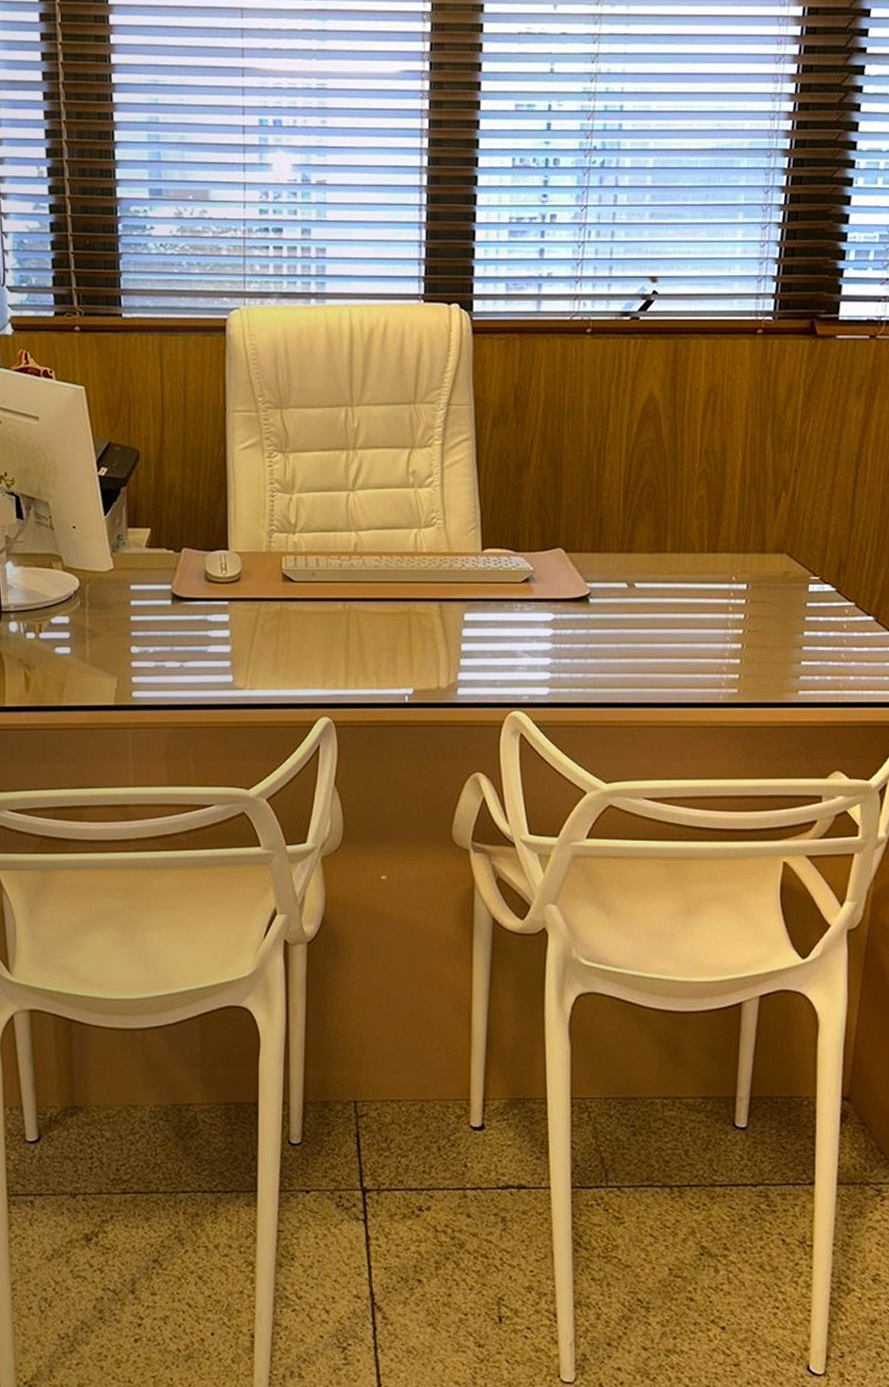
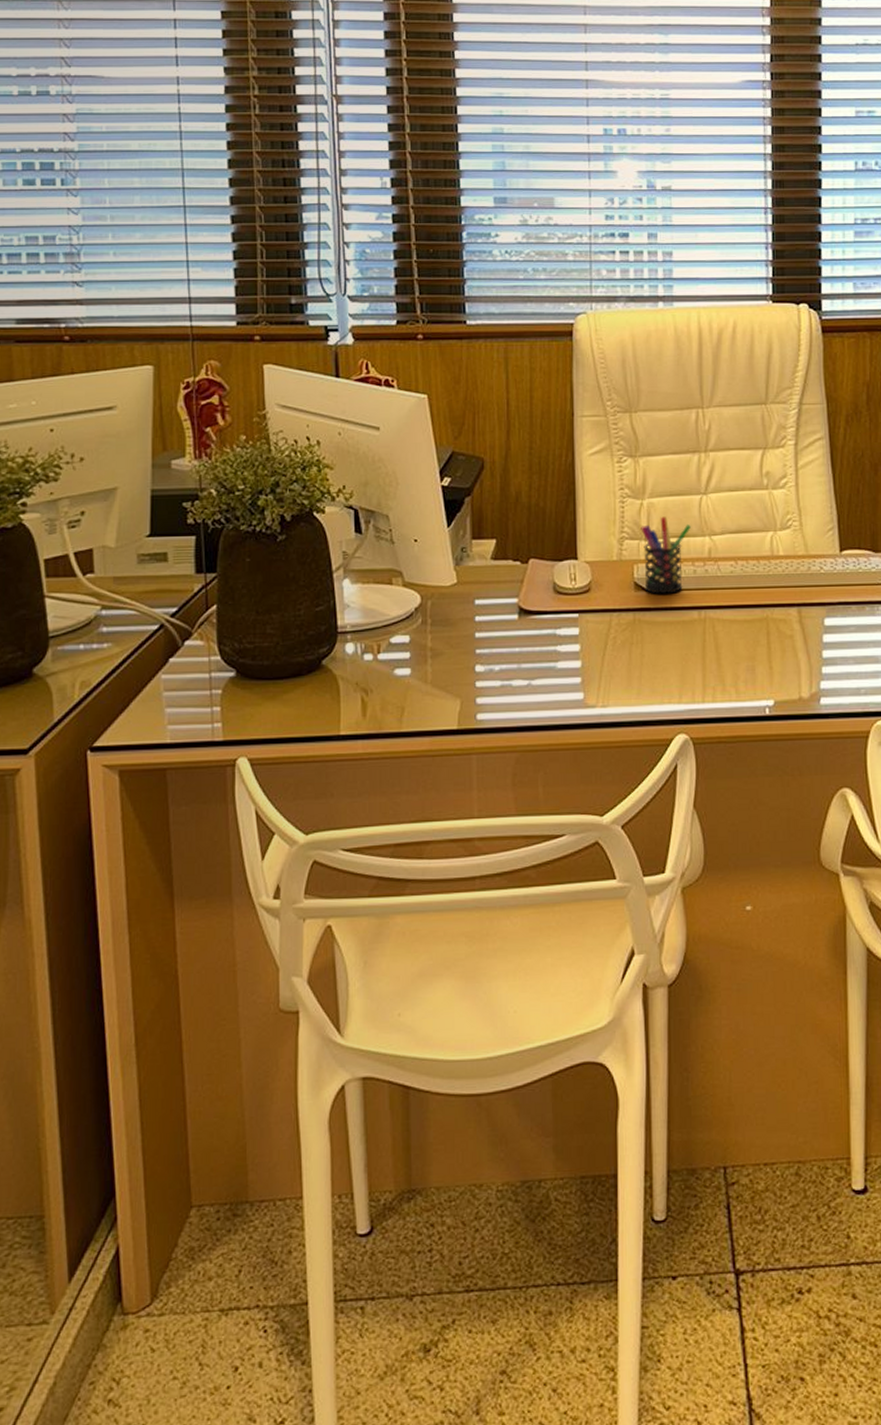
pen holder: none [289,511,338,585] -> present [641,516,691,594]

